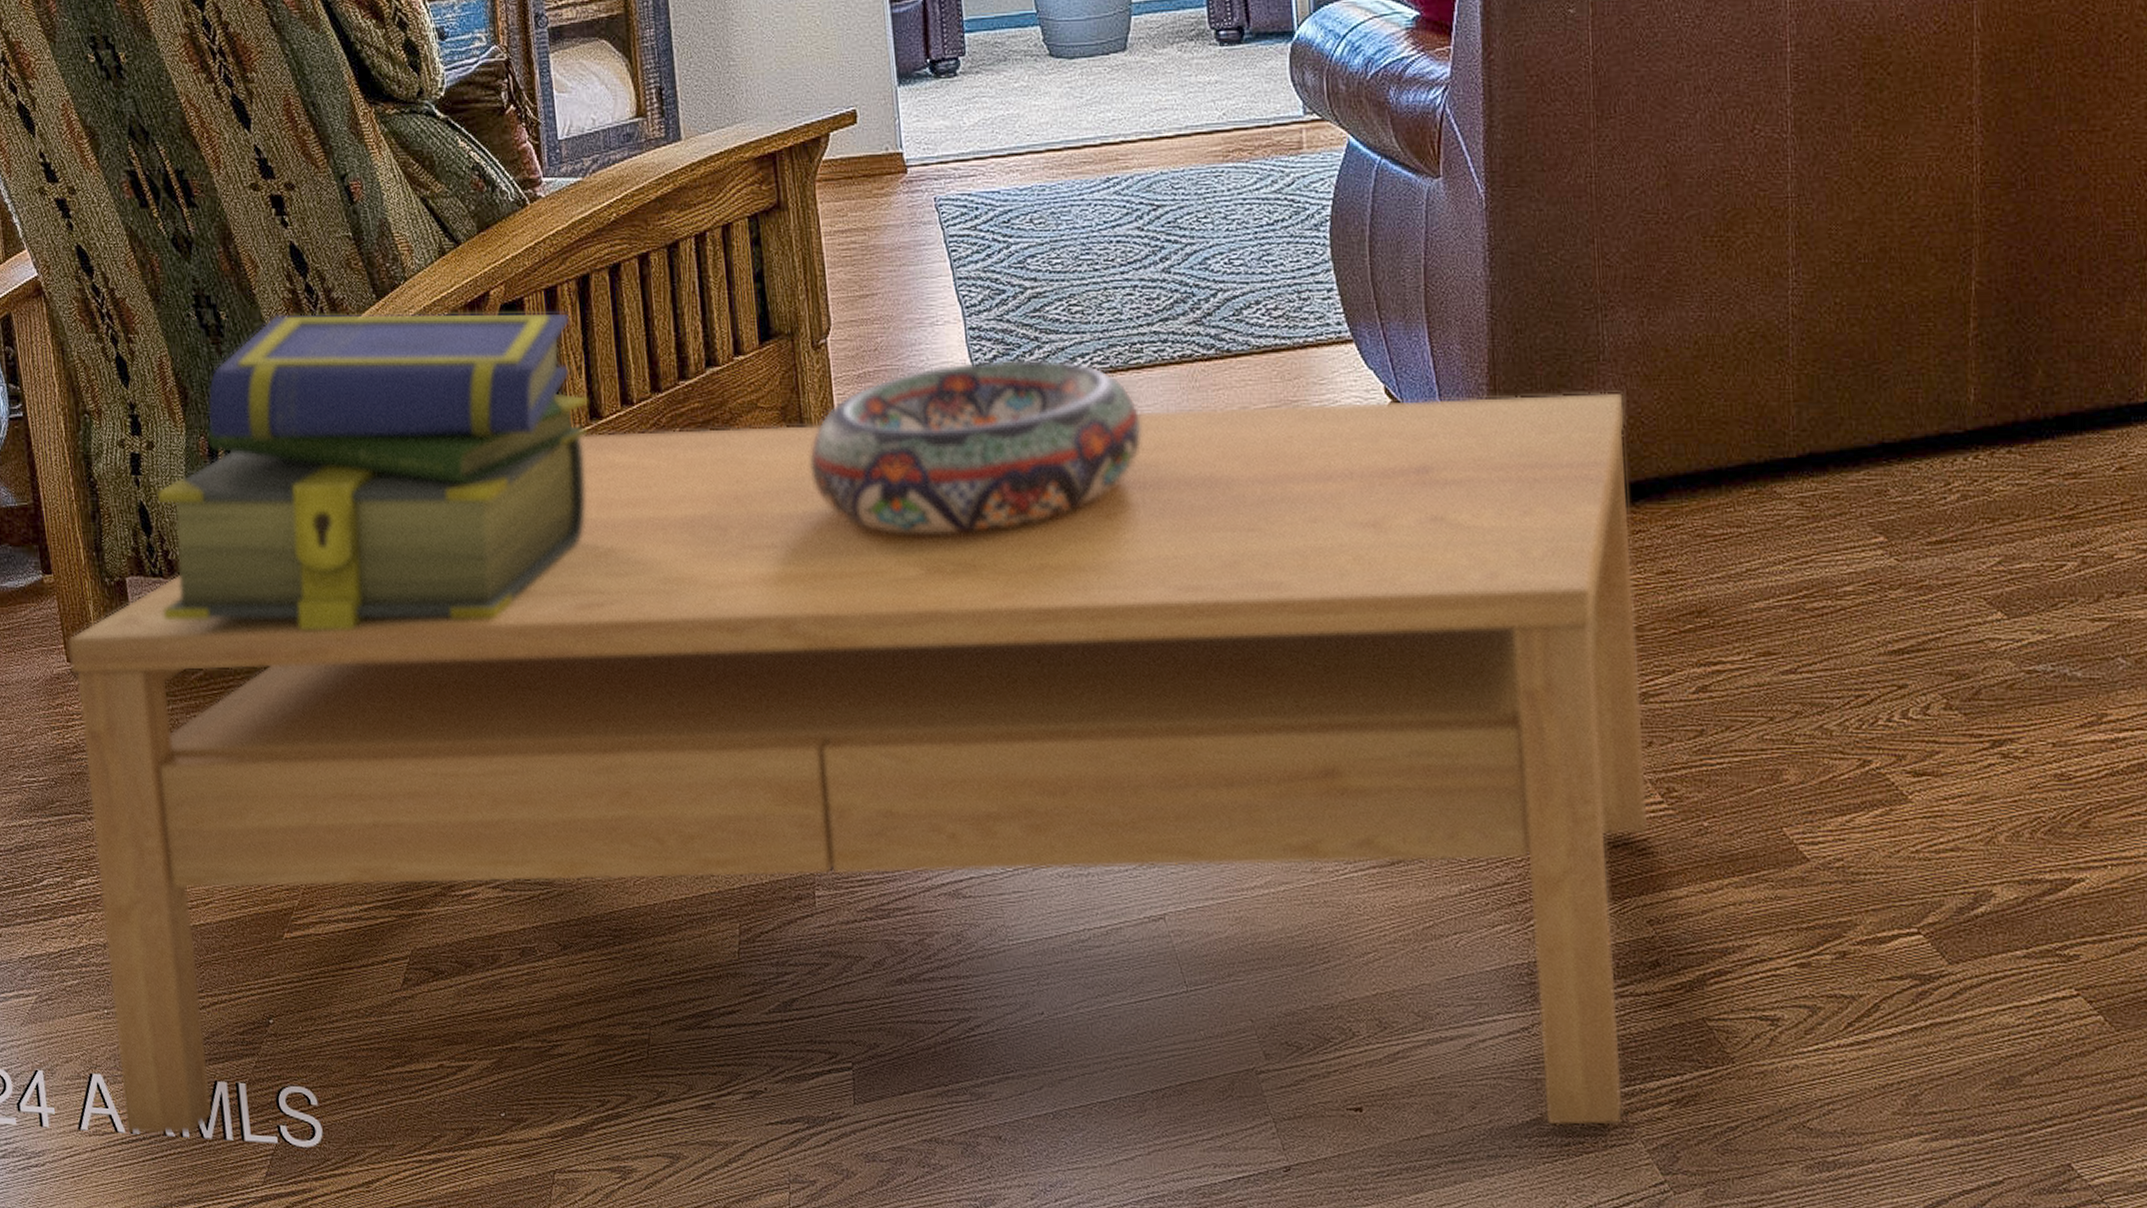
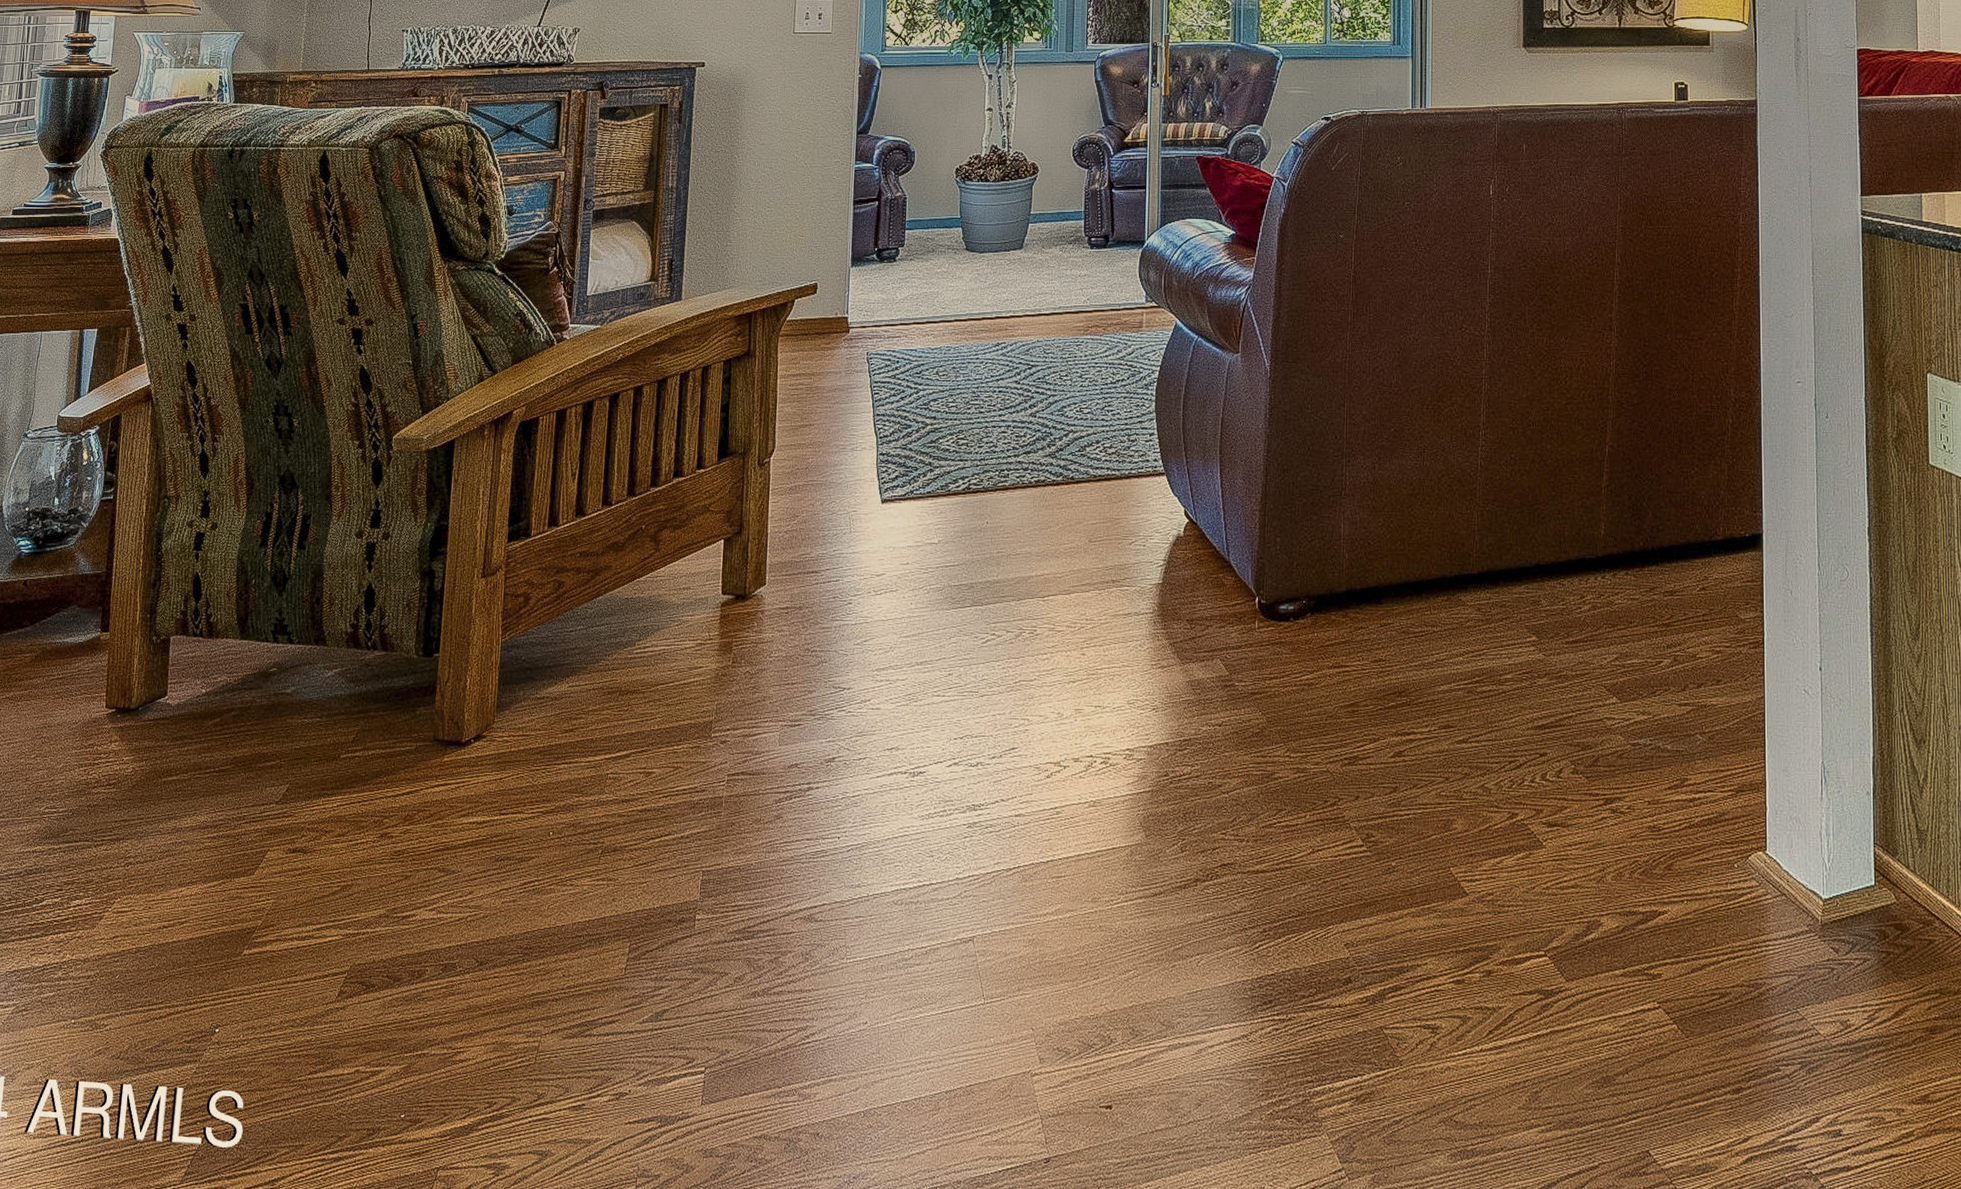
coffee table: present [67,392,1650,1135] -> none [68,519,1358,1137]
stack of books: present [156,311,590,630] -> none [195,423,577,685]
decorative bowl: present [810,358,1141,534] -> none [743,478,1001,617]

